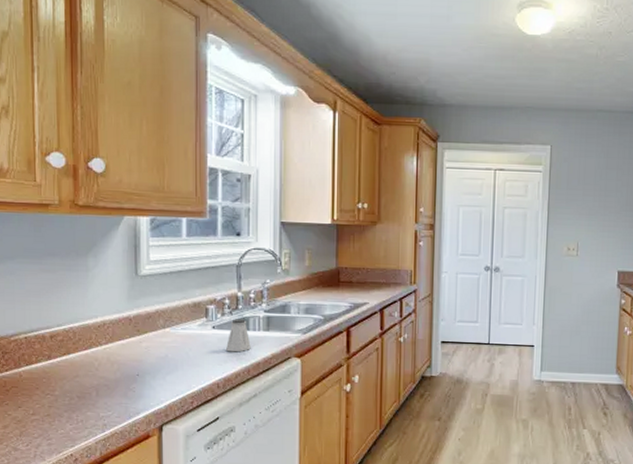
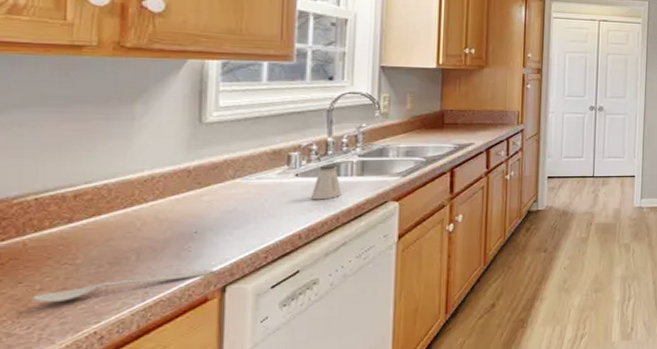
spoon: none [28,409,153,426] -> present [32,269,215,303]

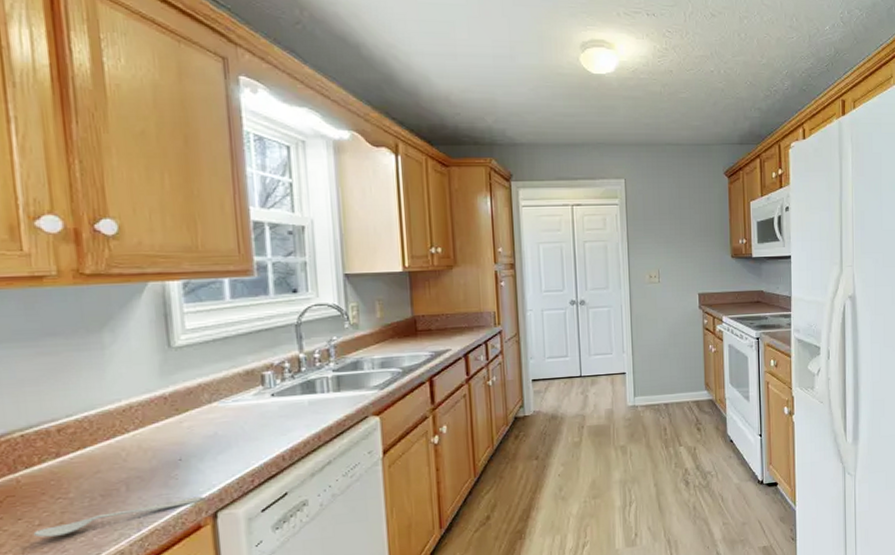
saltshaker: present [311,165,341,200] -> none [290,382,320,420]

